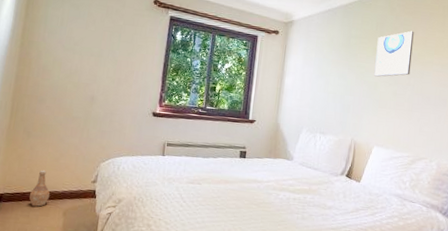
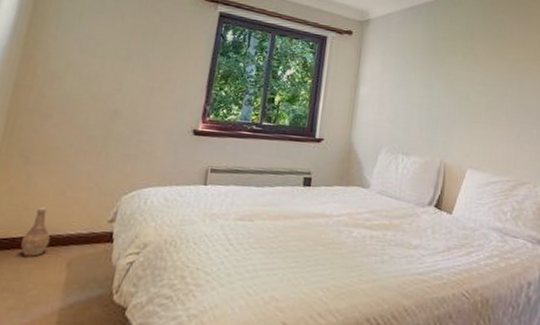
wall art: present [374,31,414,77] -> none [465,32,510,86]

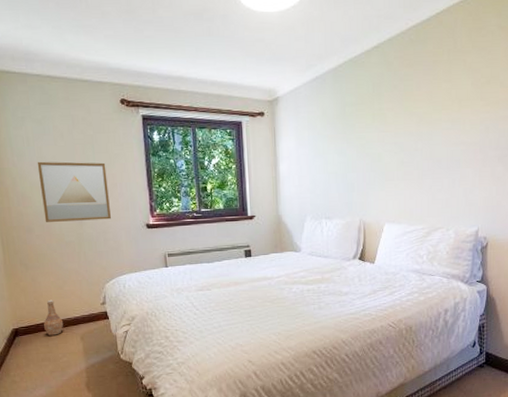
wall art: none [70,40,164,118] -> present [37,161,111,222]

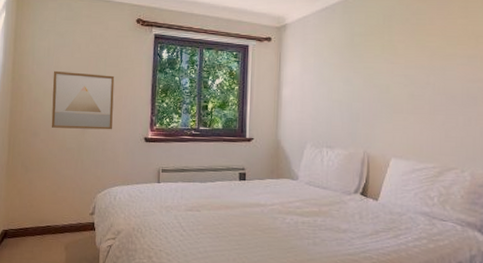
vase: present [43,299,64,336] -> none [31,204,51,242]

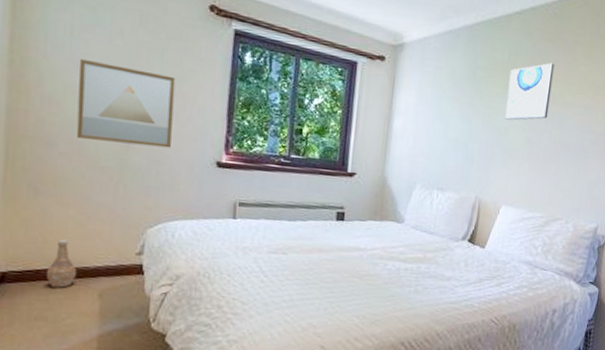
vase: none [31,204,51,242] -> present [45,239,77,288]
wall art: none [385,20,430,78] -> present [504,62,555,120]

